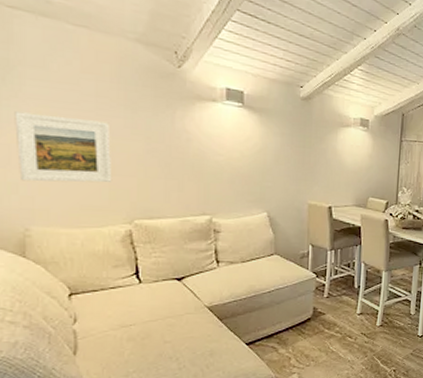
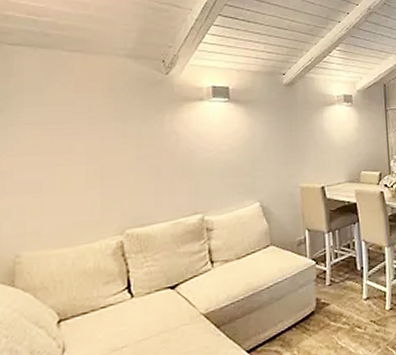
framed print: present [14,111,112,183] -> none [10,135,104,206]

